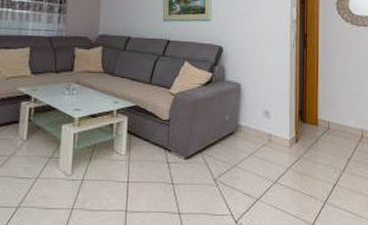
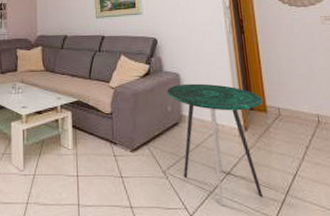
side table: none [226,94,315,213] -> present [166,83,263,207]

